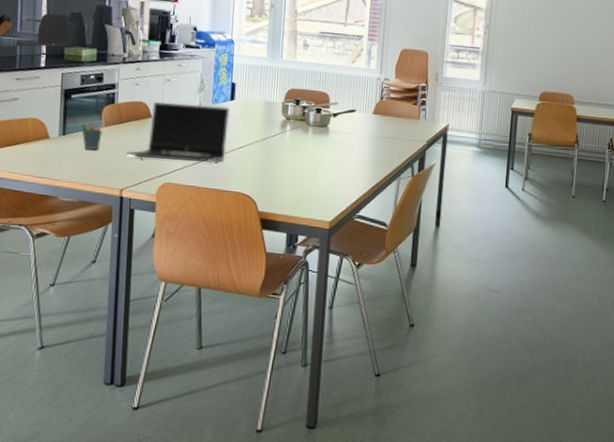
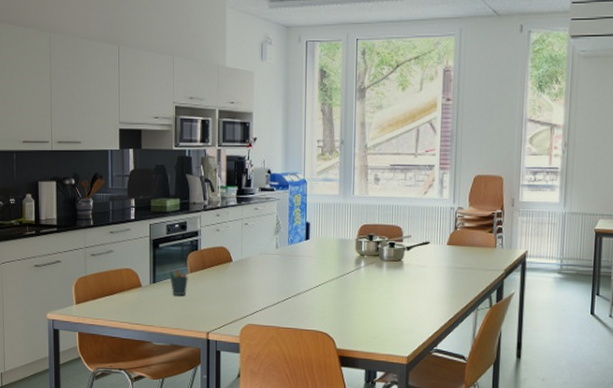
laptop computer: present [127,101,230,163] -> none [211,245,306,303]

